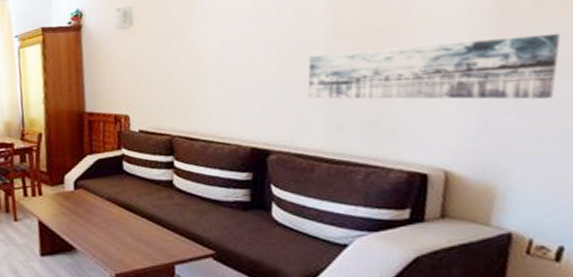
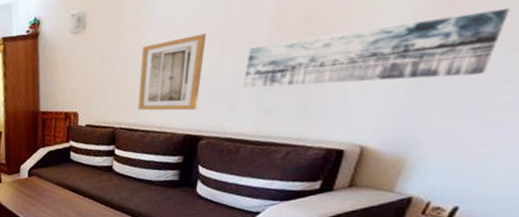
wall art: none [195,38,263,121] -> present [137,33,207,111]

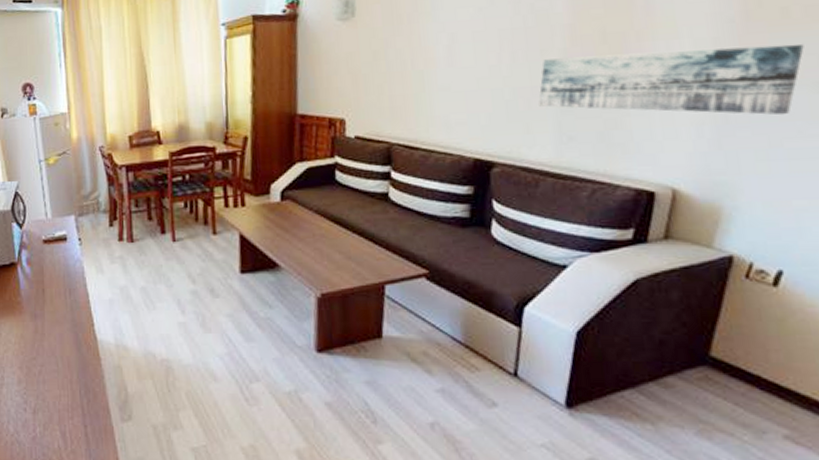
wall art: present [137,33,207,111] -> none [417,36,496,129]

